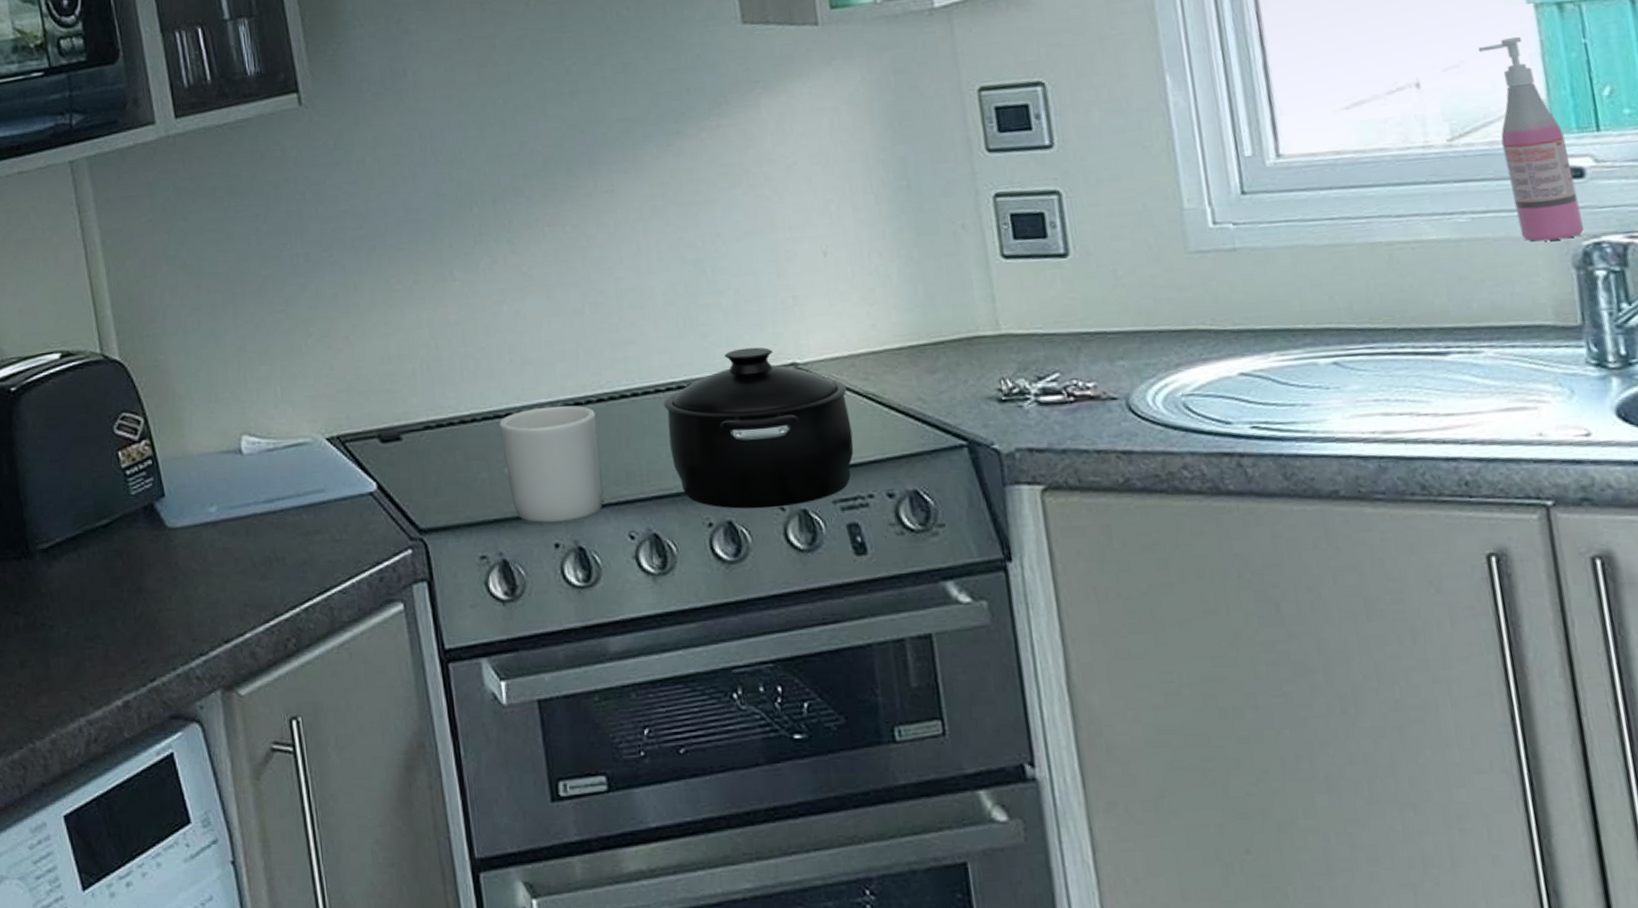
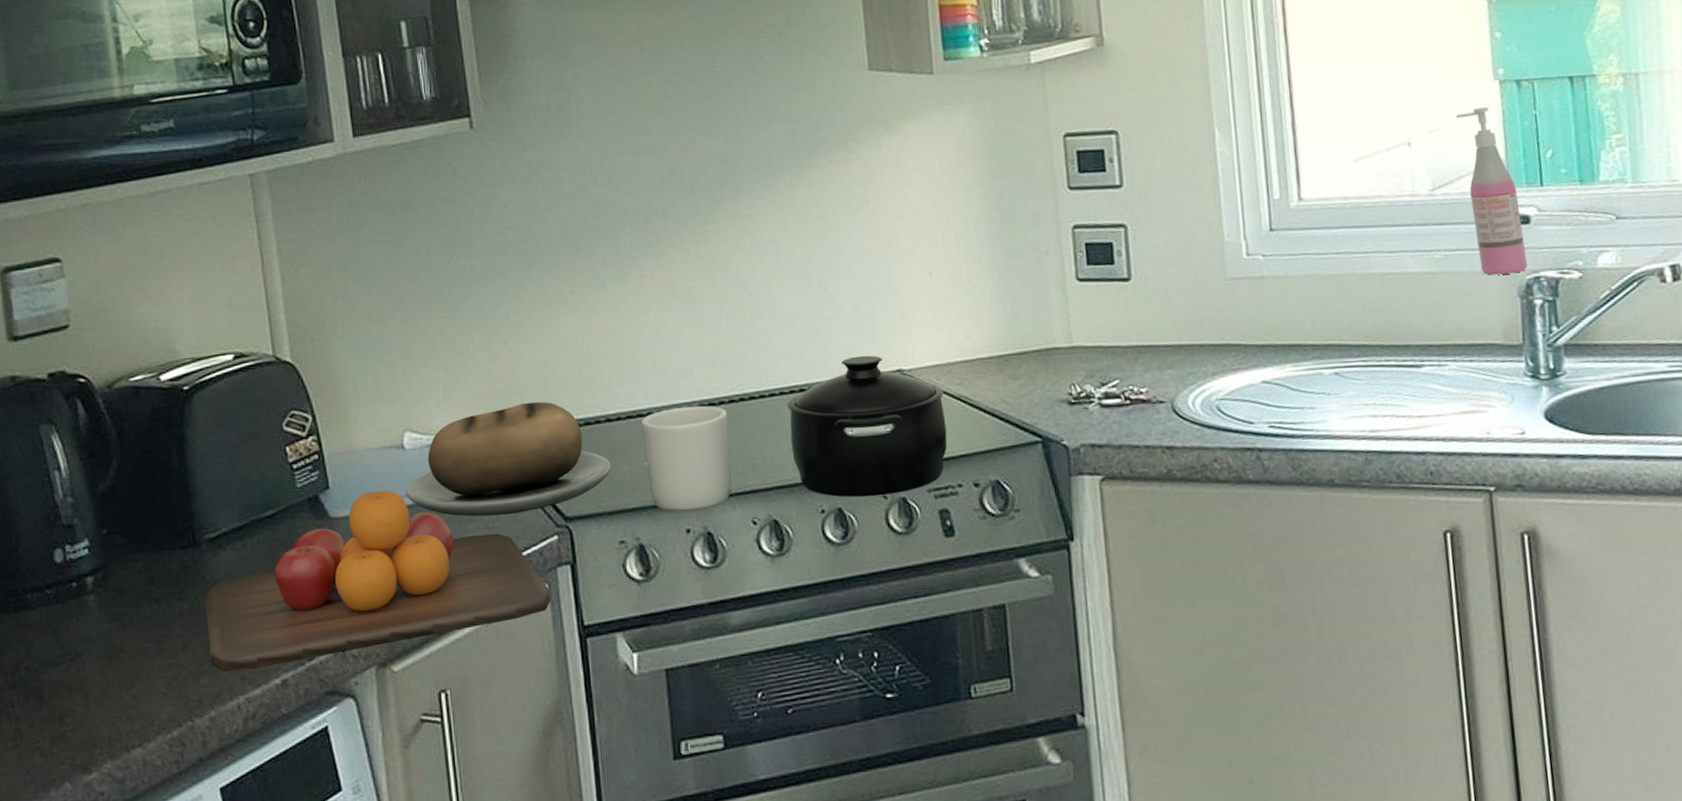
chopping board: none [40,498,408,691] -> present [205,490,551,672]
bread: none [245,401,469,528] -> present [405,401,612,517]

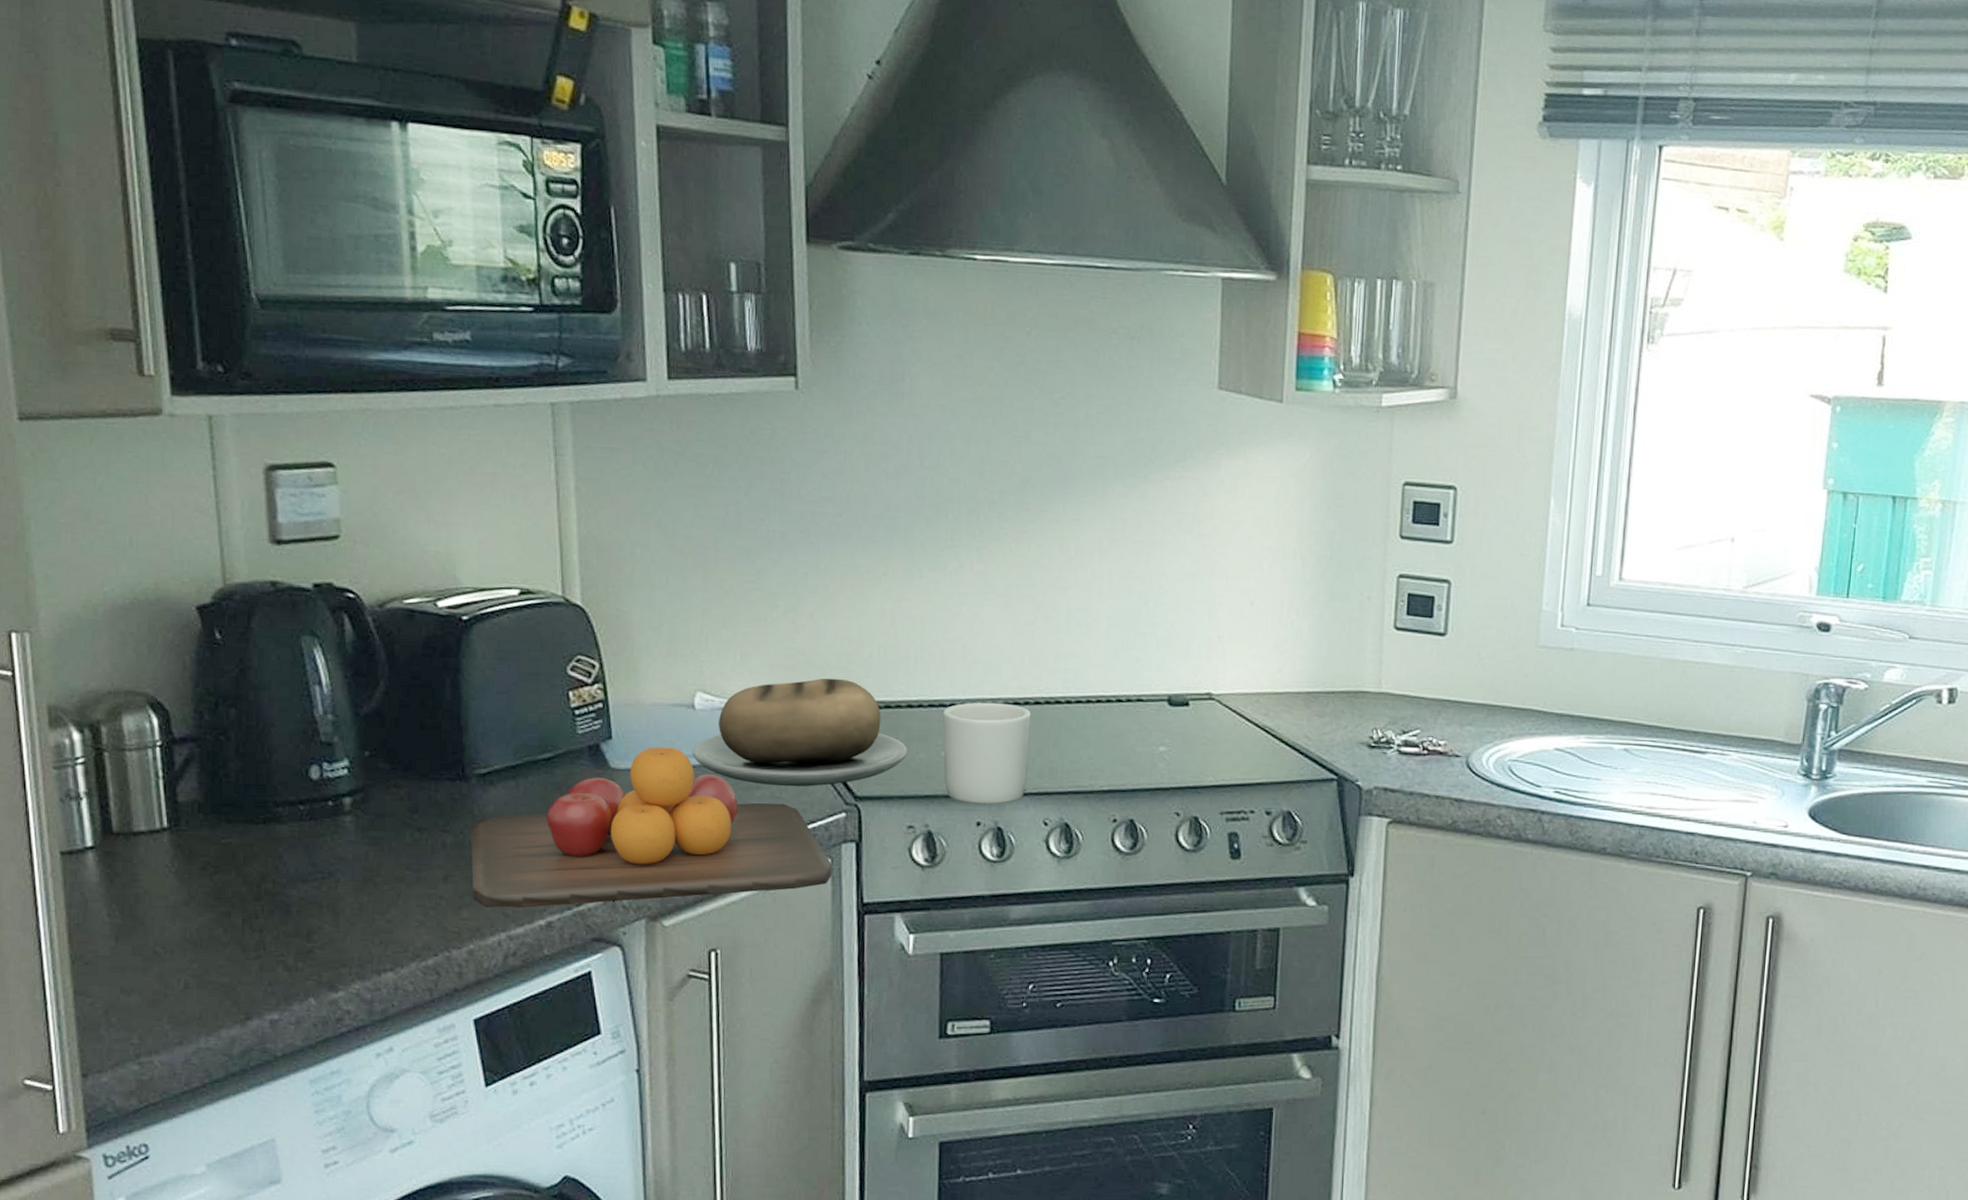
saucepan: present [787,355,947,498] -> none [1091,674,1250,813]
soap dispenser: present [1455,107,1527,275] -> none [1777,514,1824,677]

